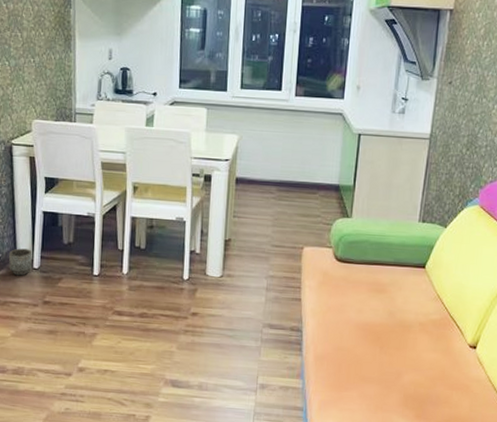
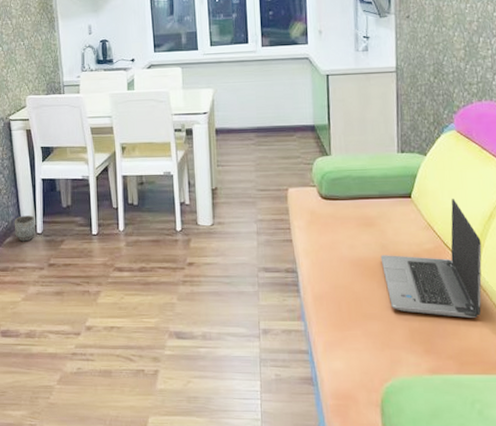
laptop computer: none [386,273,486,389] -> present [380,199,482,319]

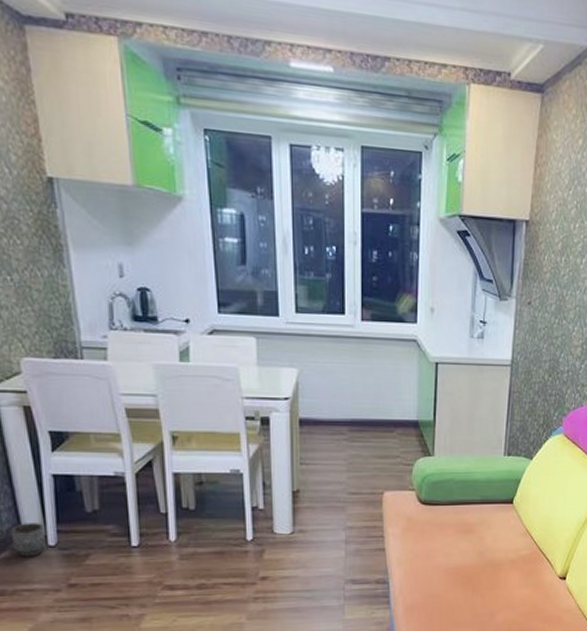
laptop computer: present [380,199,482,319] -> none [477,505,574,621]

